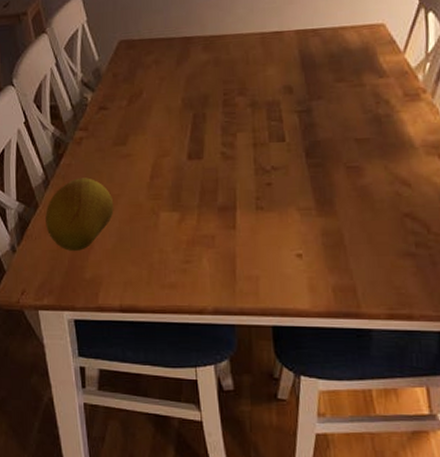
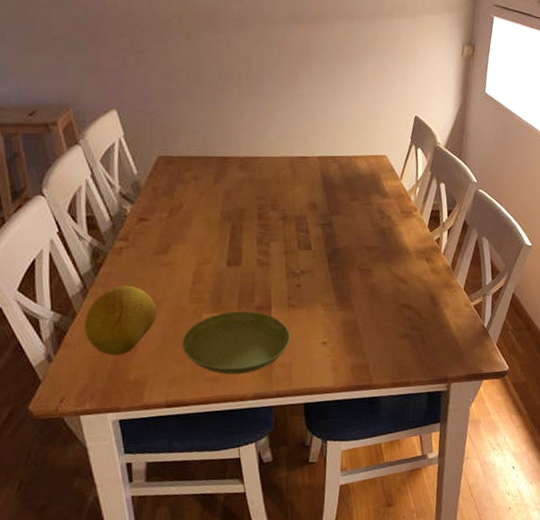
saucer: none [138,211,259,283] -> present [182,311,291,375]

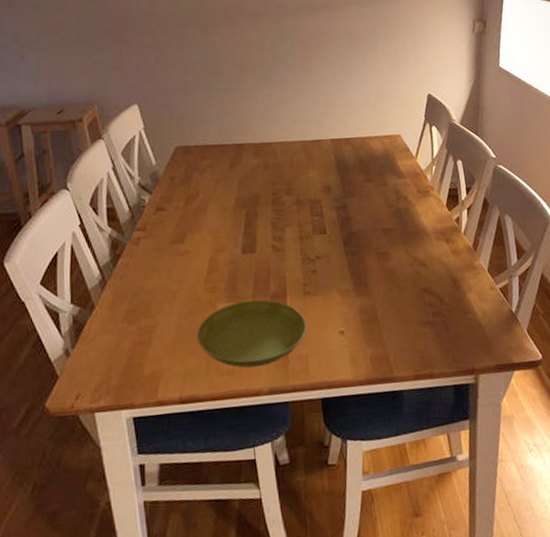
fruit: present [84,285,157,356] -> none [102,275,173,349]

